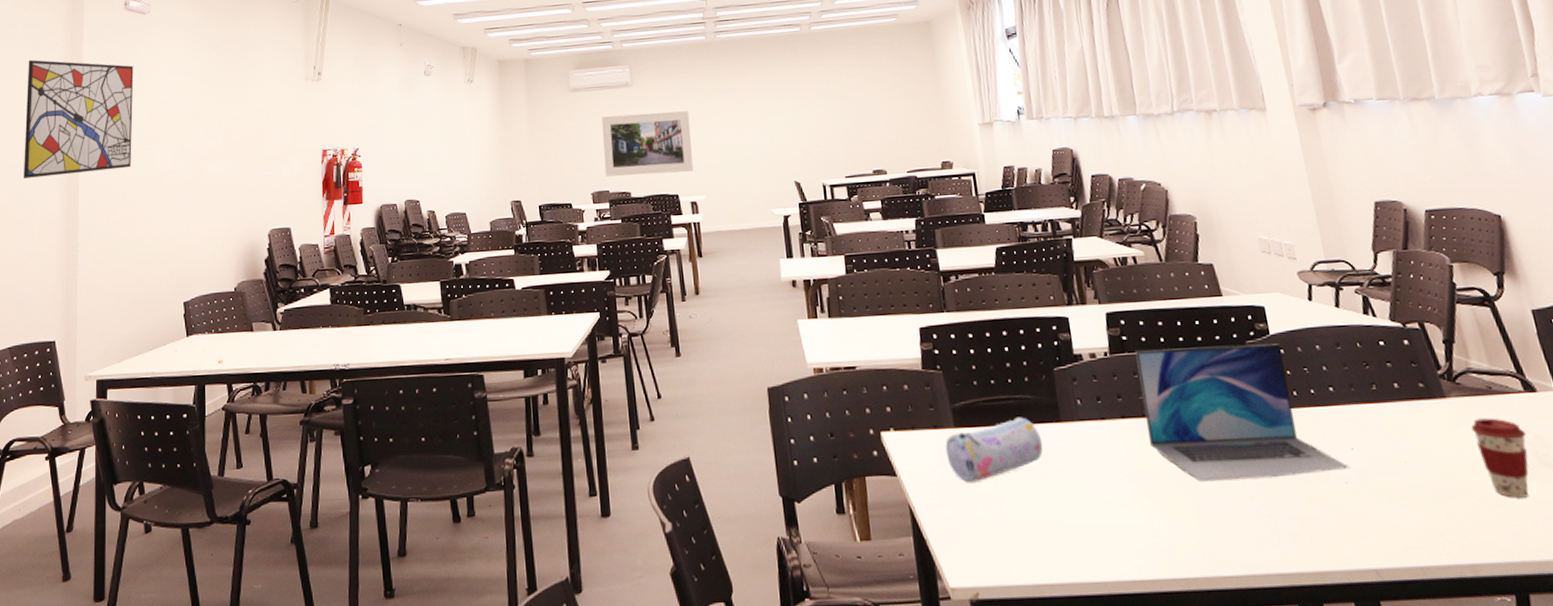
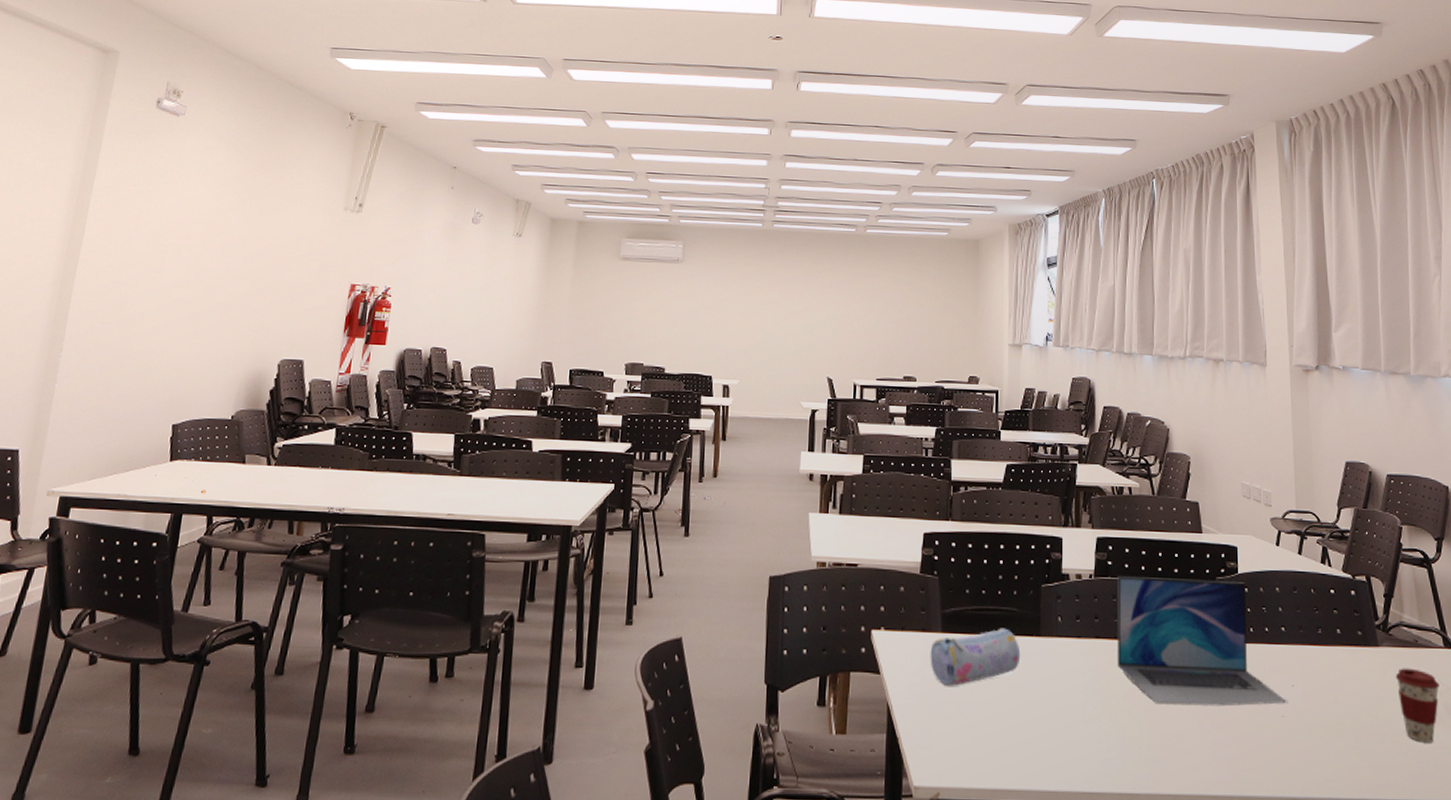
wall art: present [24,59,134,178] -> none [11,145,157,276]
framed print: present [602,111,693,177] -> none [642,289,735,355]

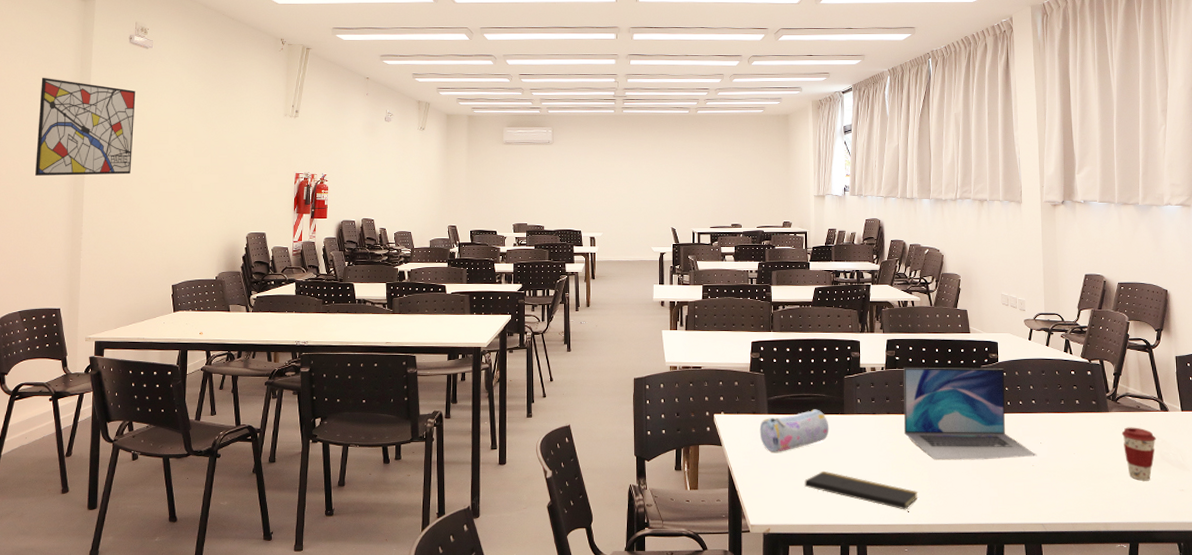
wall art: none [11,145,157,276] -> present [35,77,136,176]
notepad: none [987,713,1135,776] -> present [805,470,918,512]

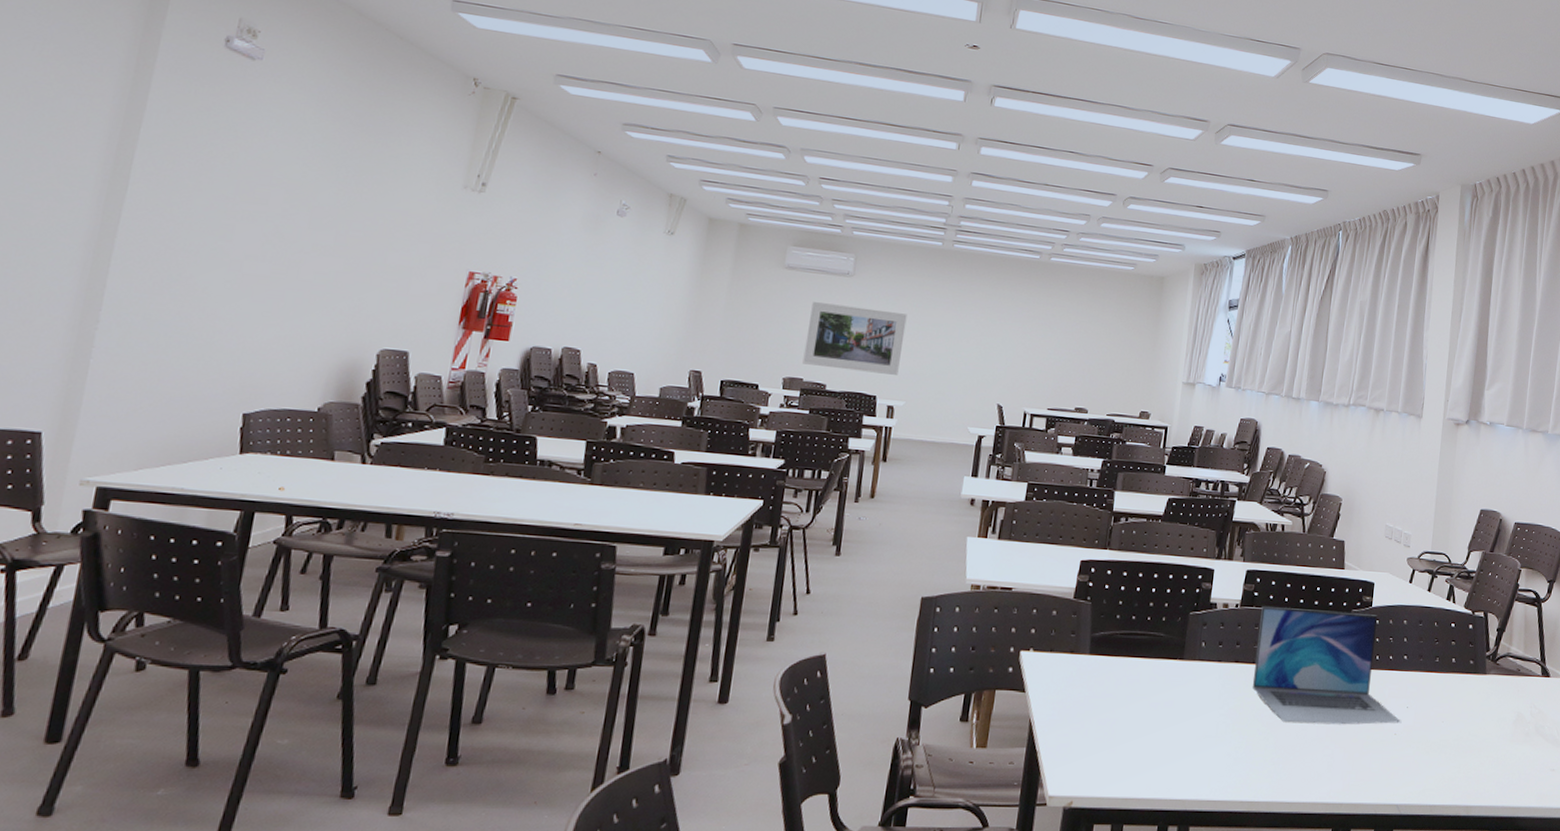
wall art: present [35,77,136,176] -> none [28,76,225,242]
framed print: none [525,166,596,214] -> present [802,302,908,375]
pencil case: present [759,409,829,452] -> none [1075,651,1164,704]
notepad: present [805,470,918,512] -> none [1123,730,1260,786]
coffee cup: present [1121,427,1156,481] -> none [1496,693,1533,758]

